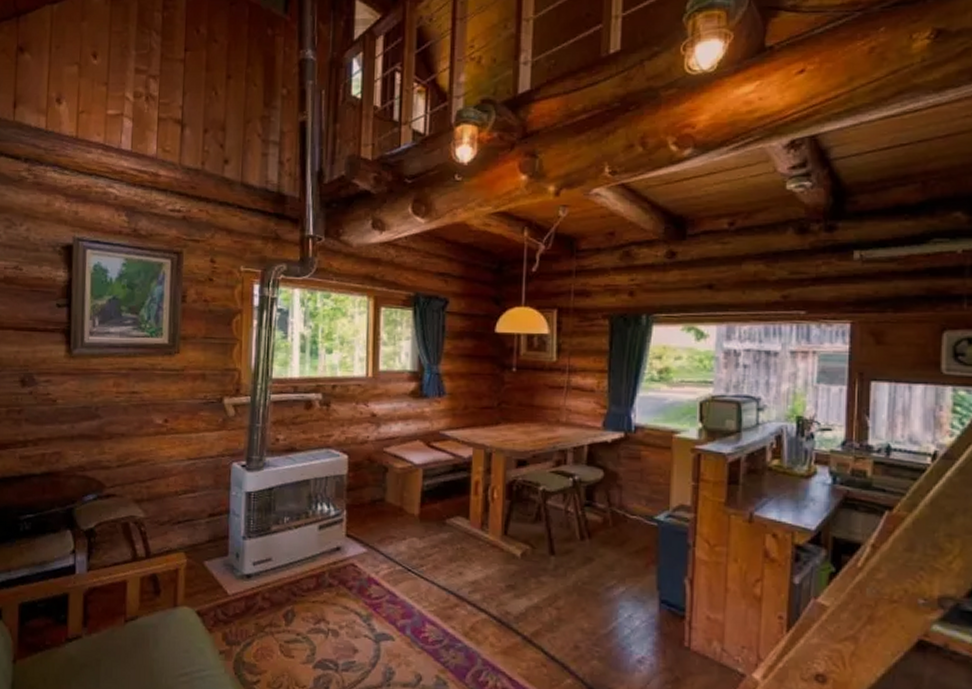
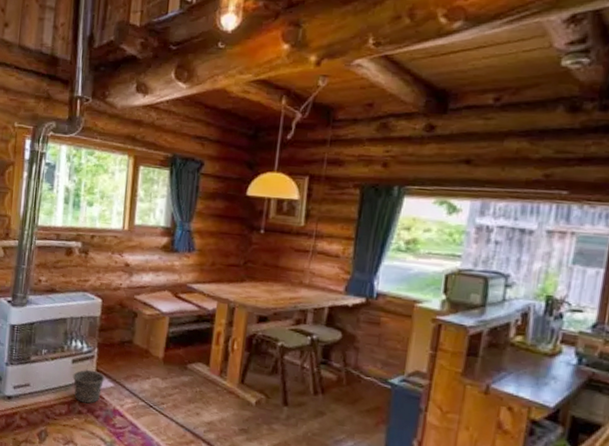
bucket: none [320,524,357,574] -> present [72,360,105,404]

